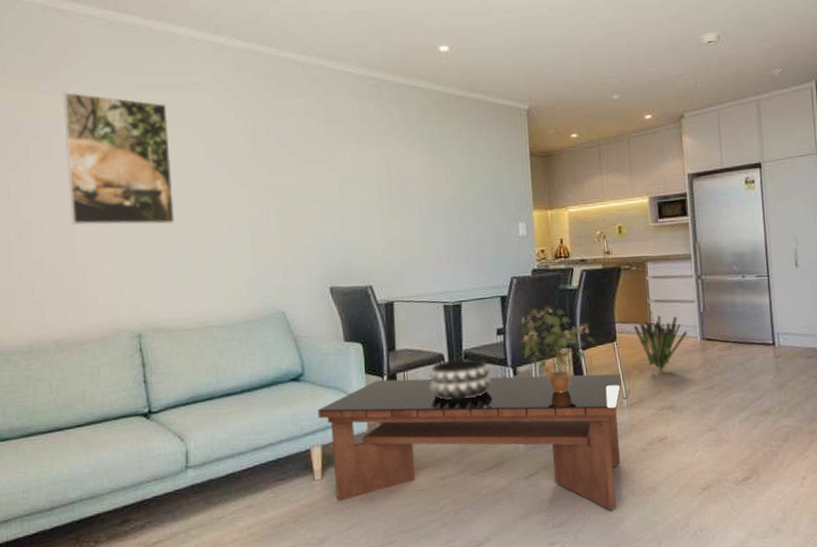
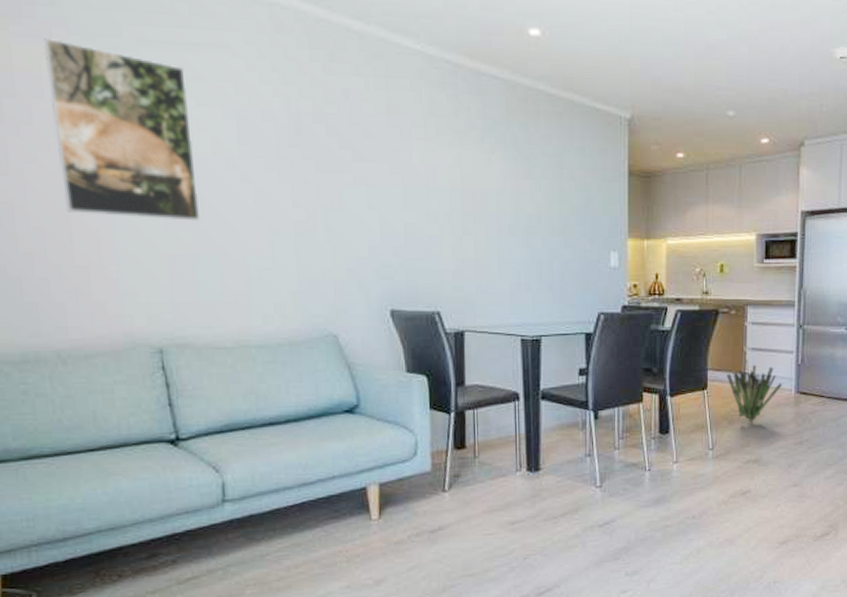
coffee table: present [318,373,622,510] -> none [375,416,709,561]
decorative bowl: present [429,357,492,400] -> none [501,398,571,443]
potted plant: present [516,304,596,393] -> none [601,345,685,441]

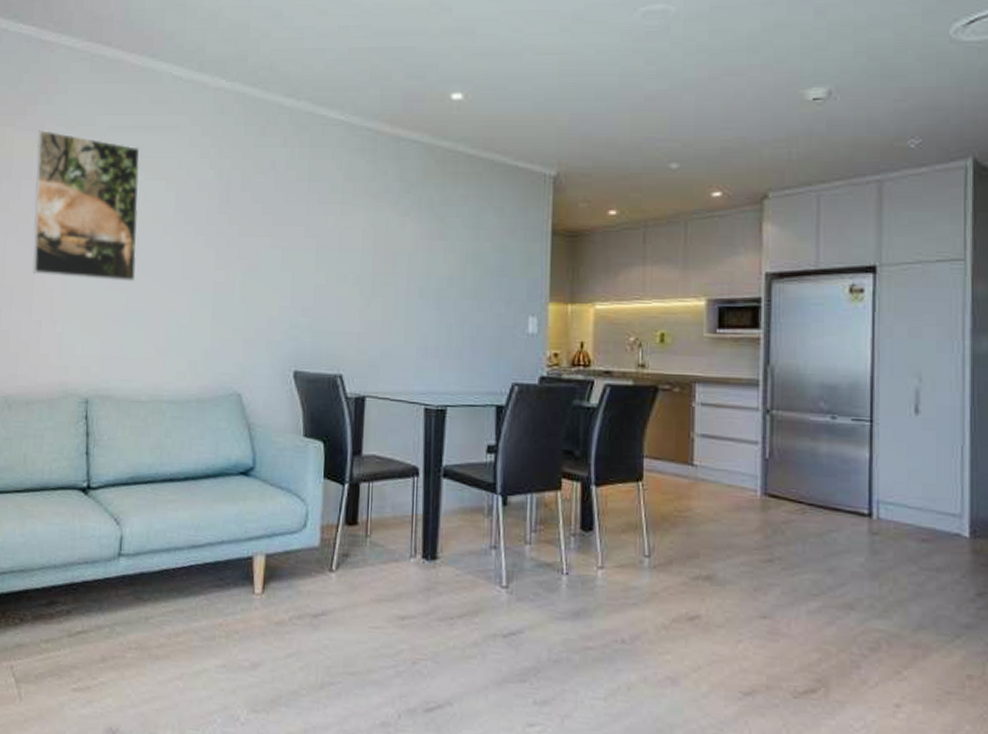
decorative plant: present [727,359,782,424] -> none [668,447,743,529]

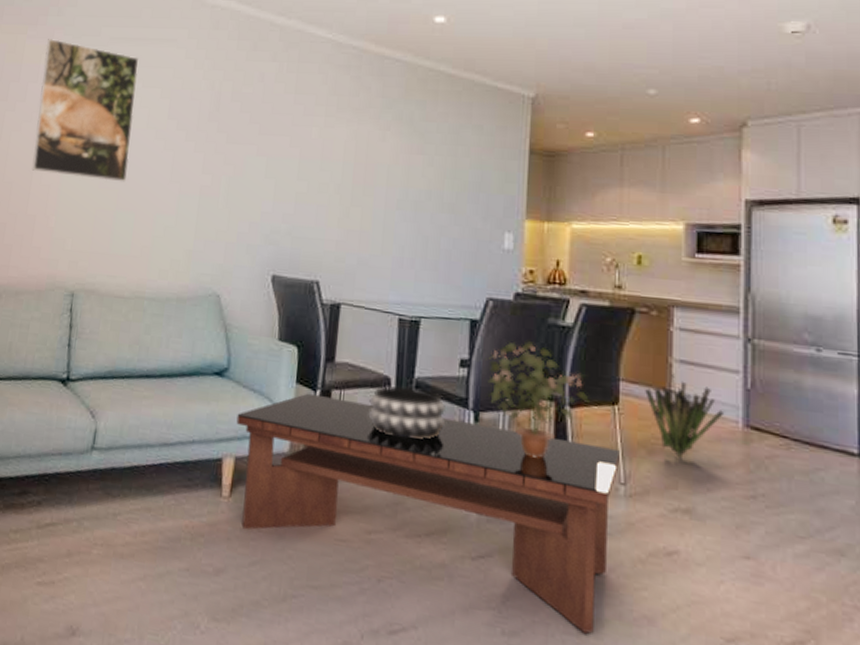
coffee table: none [265,487,644,698] -> present [236,393,620,634]
decorative bowl: none [397,474,475,527] -> present [368,385,447,440]
potted plant: none [512,423,614,537] -> present [485,340,589,459]
decorative plant: none [668,447,743,529] -> present [645,373,723,459]

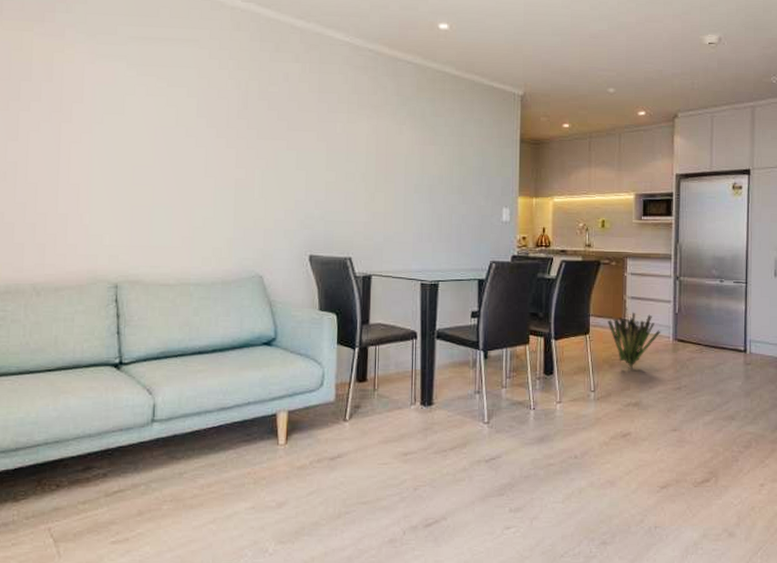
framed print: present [32,39,139,182] -> none [56,37,162,178]
coffee table: present [236,393,620,634] -> none [287,351,590,500]
decorative bowl: present [368,385,447,440] -> none [400,337,462,378]
potted plant: present [485,340,589,459] -> none [491,292,569,380]

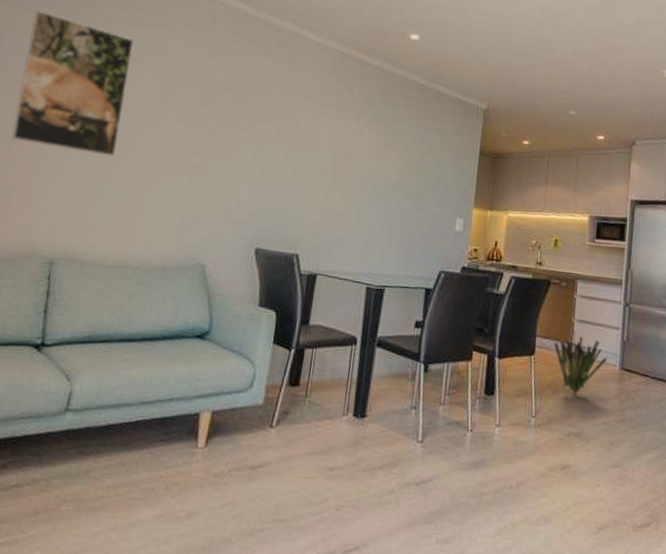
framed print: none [56,37,162,178] -> present [11,10,134,157]

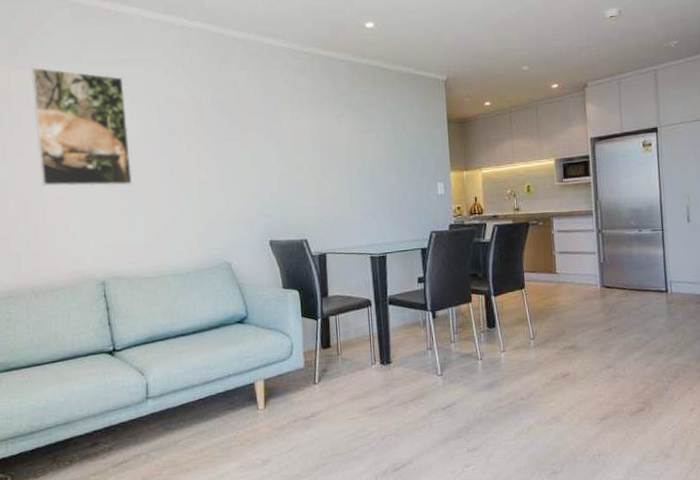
decorative plant: present [554,330,607,395] -> none [540,261,588,315]

